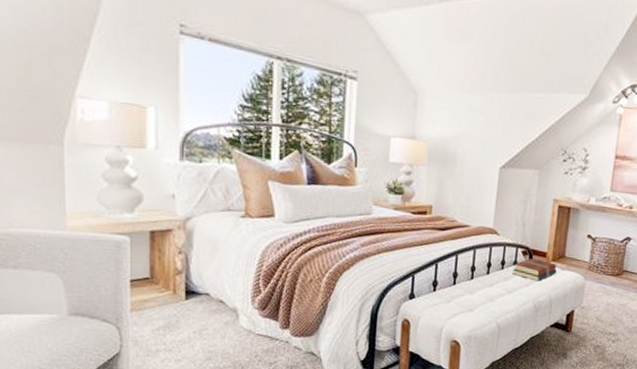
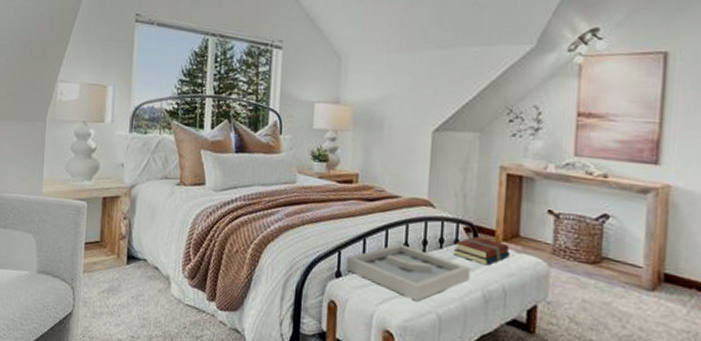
decorative tray: none [419,267,526,315] -> present [346,244,471,302]

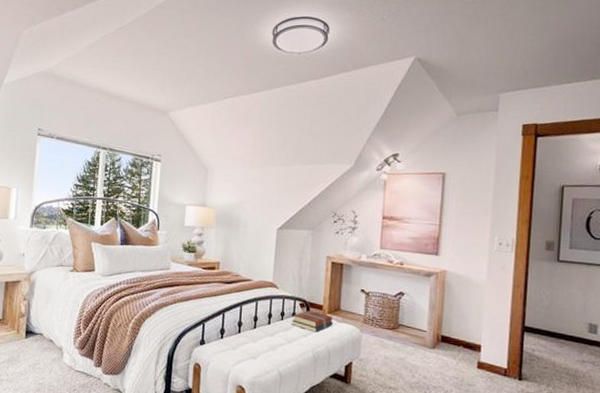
decorative tray: present [346,244,471,302] -> none [208,317,304,362]

